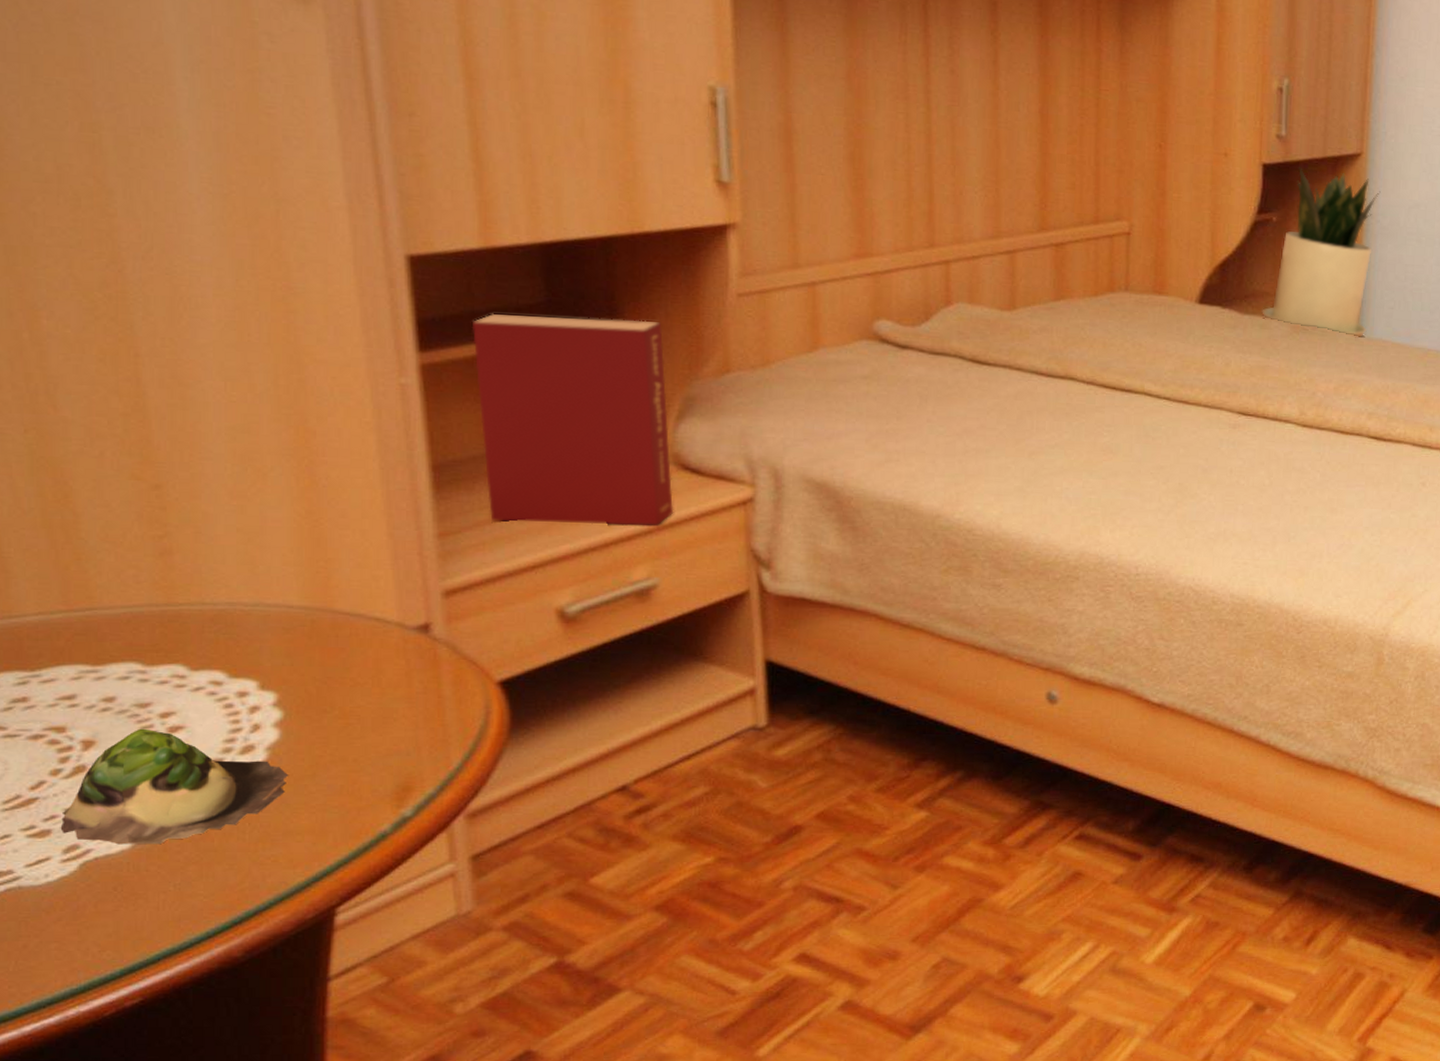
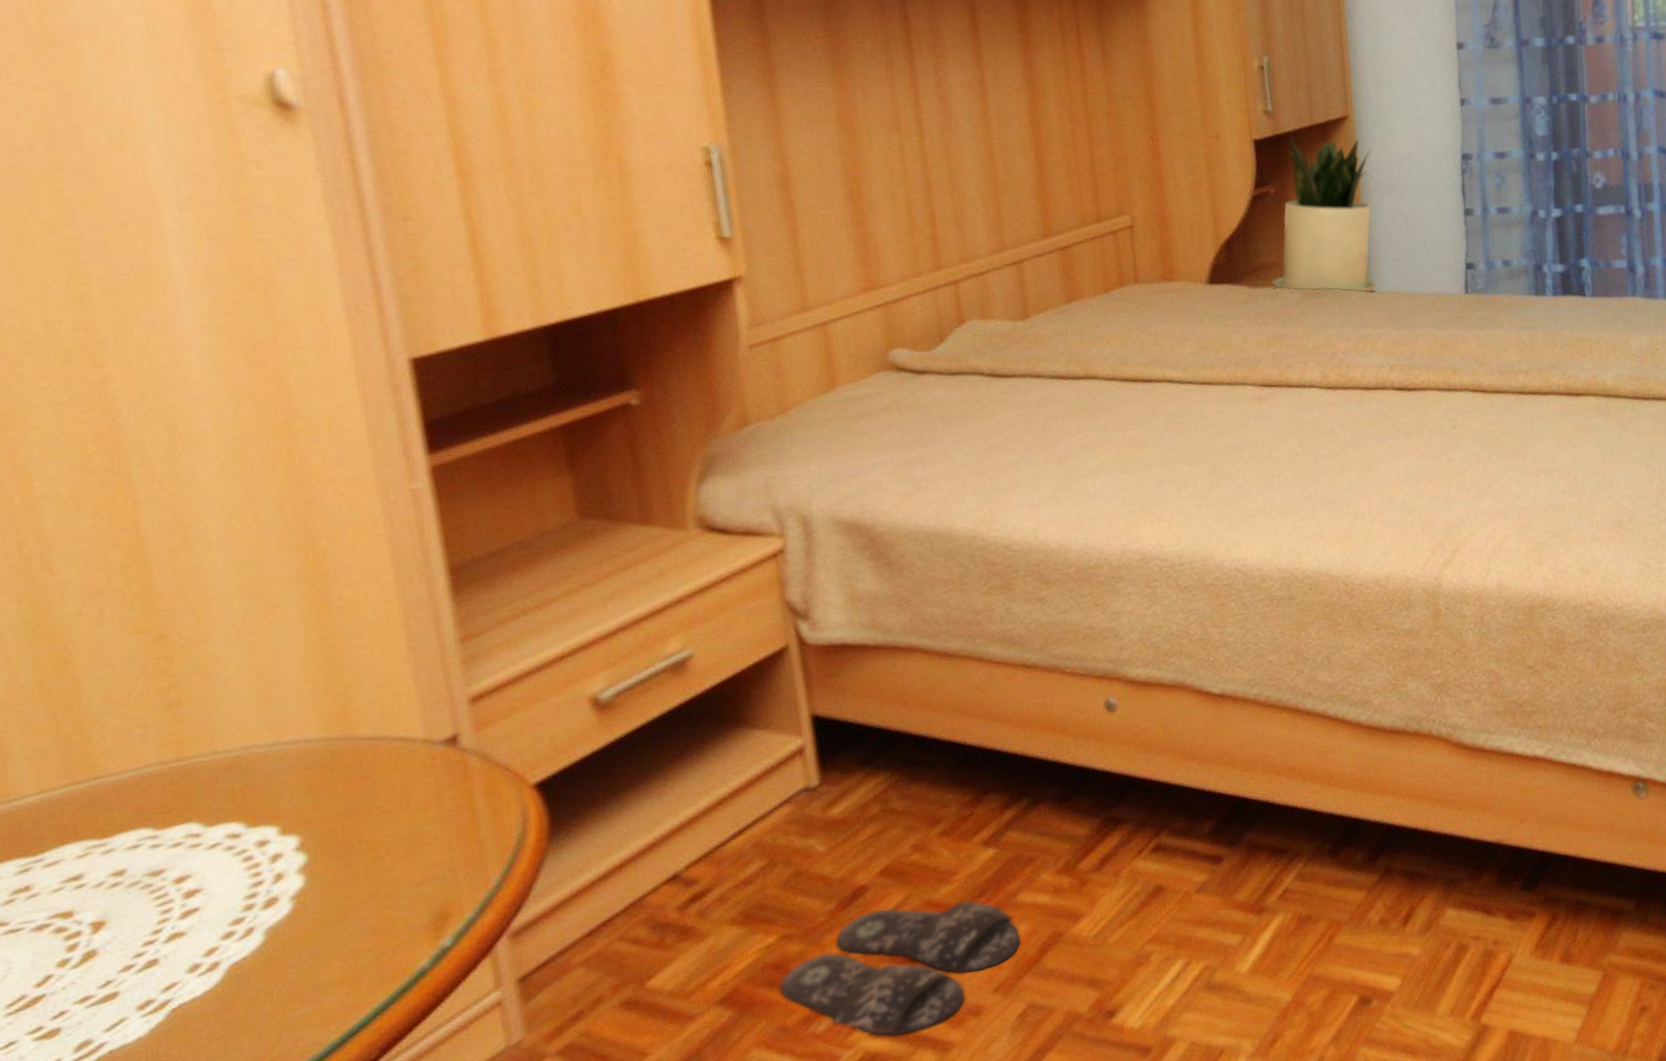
succulent plant: present [60,728,289,845] -> none [70,898,317,1034]
book: present [473,313,674,526] -> none [482,386,704,616]
slippers: none [713,850,942,965] -> present [780,900,1021,1037]

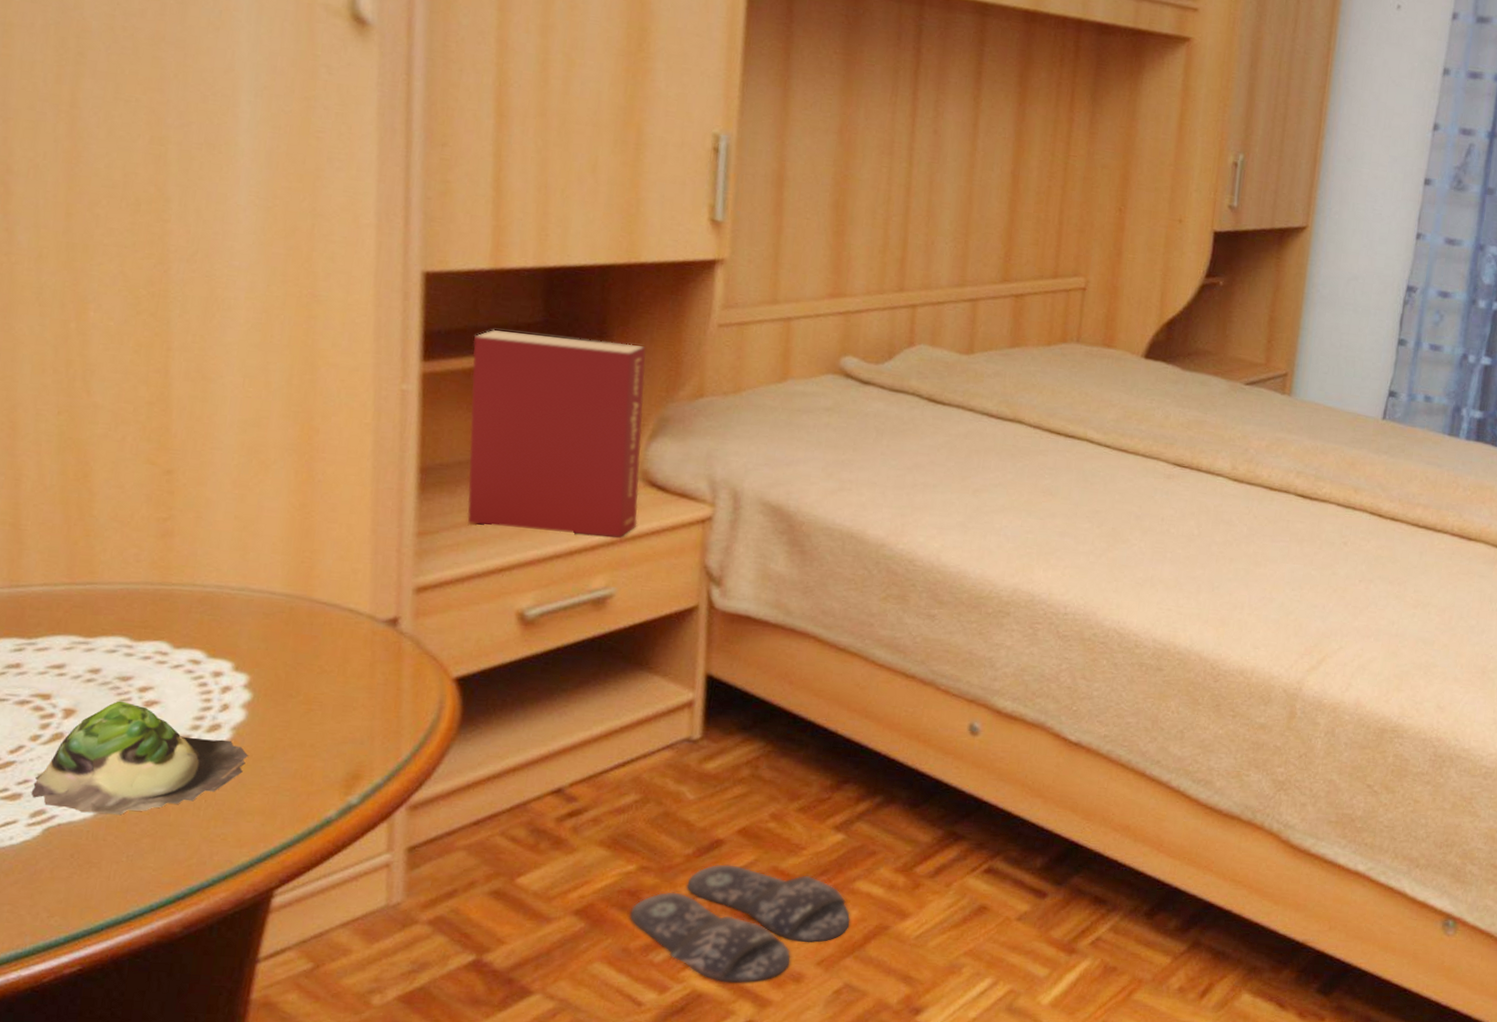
succulent plant: none [70,898,317,1034] -> present [31,701,249,816]
book: none [482,386,704,616] -> present [467,329,646,538]
planter: present [1271,137,1377,294] -> none [1203,236,1322,400]

